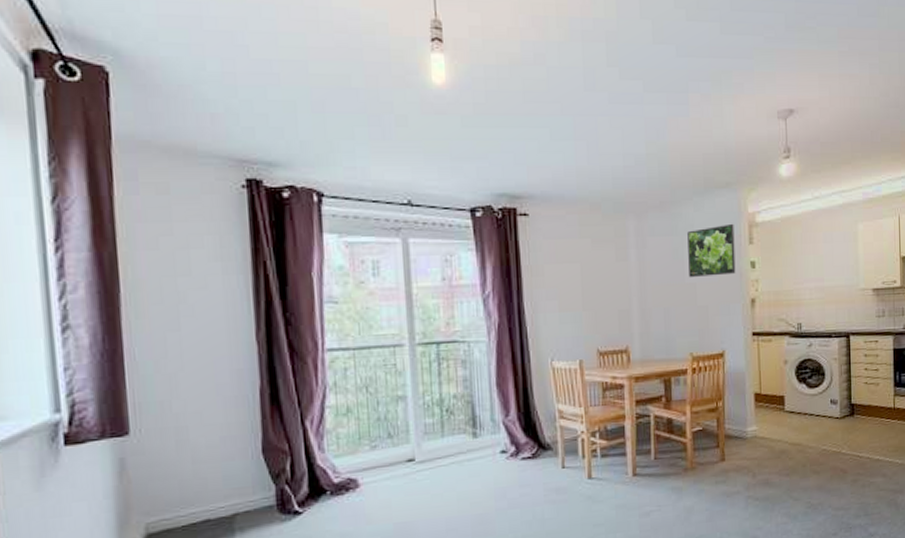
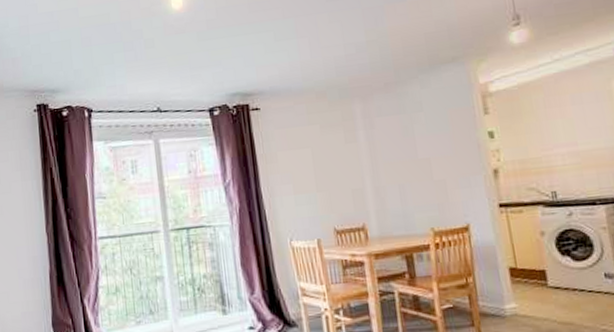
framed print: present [687,223,736,278] -> none [416,96,473,154]

